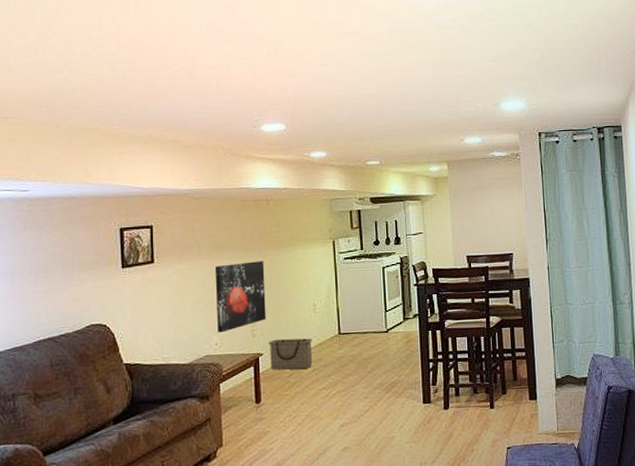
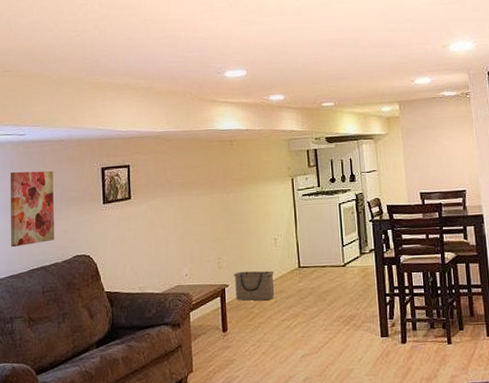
wall art: none [11,231,64,317] -> present [10,170,54,248]
wall art: present [214,261,266,333] -> none [184,197,231,265]

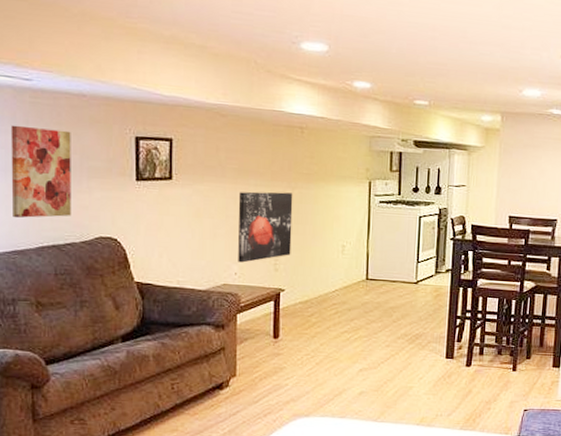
wall art: none [184,197,231,265] -> present [238,191,293,263]
basket: present [234,271,274,301] -> none [291,276,338,311]

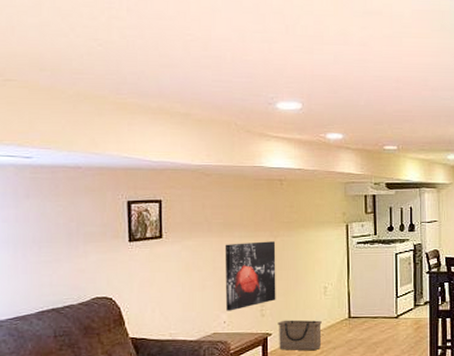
wall art: present [10,125,71,218] -> none [13,200,69,286]
basket: none [291,276,338,311] -> present [278,319,322,351]

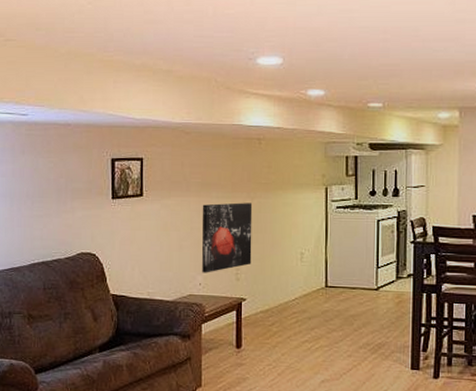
basket: present [278,319,322,351] -> none [252,285,297,320]

